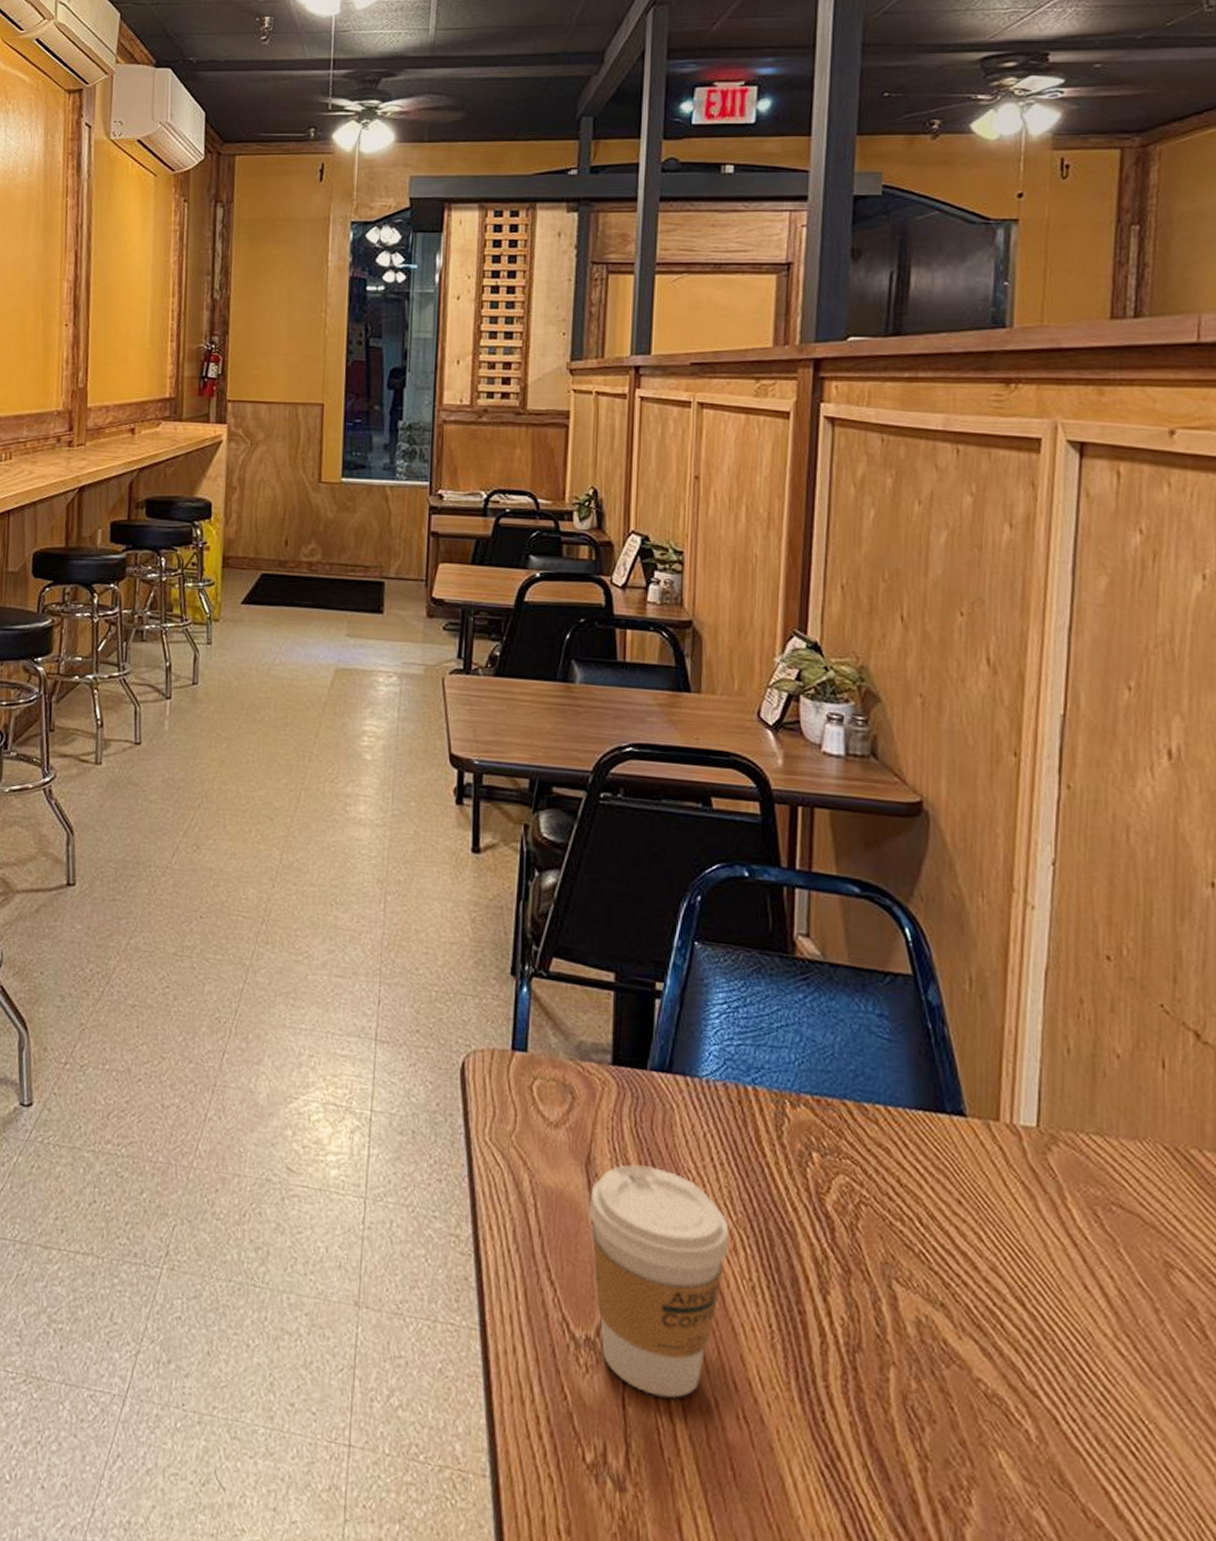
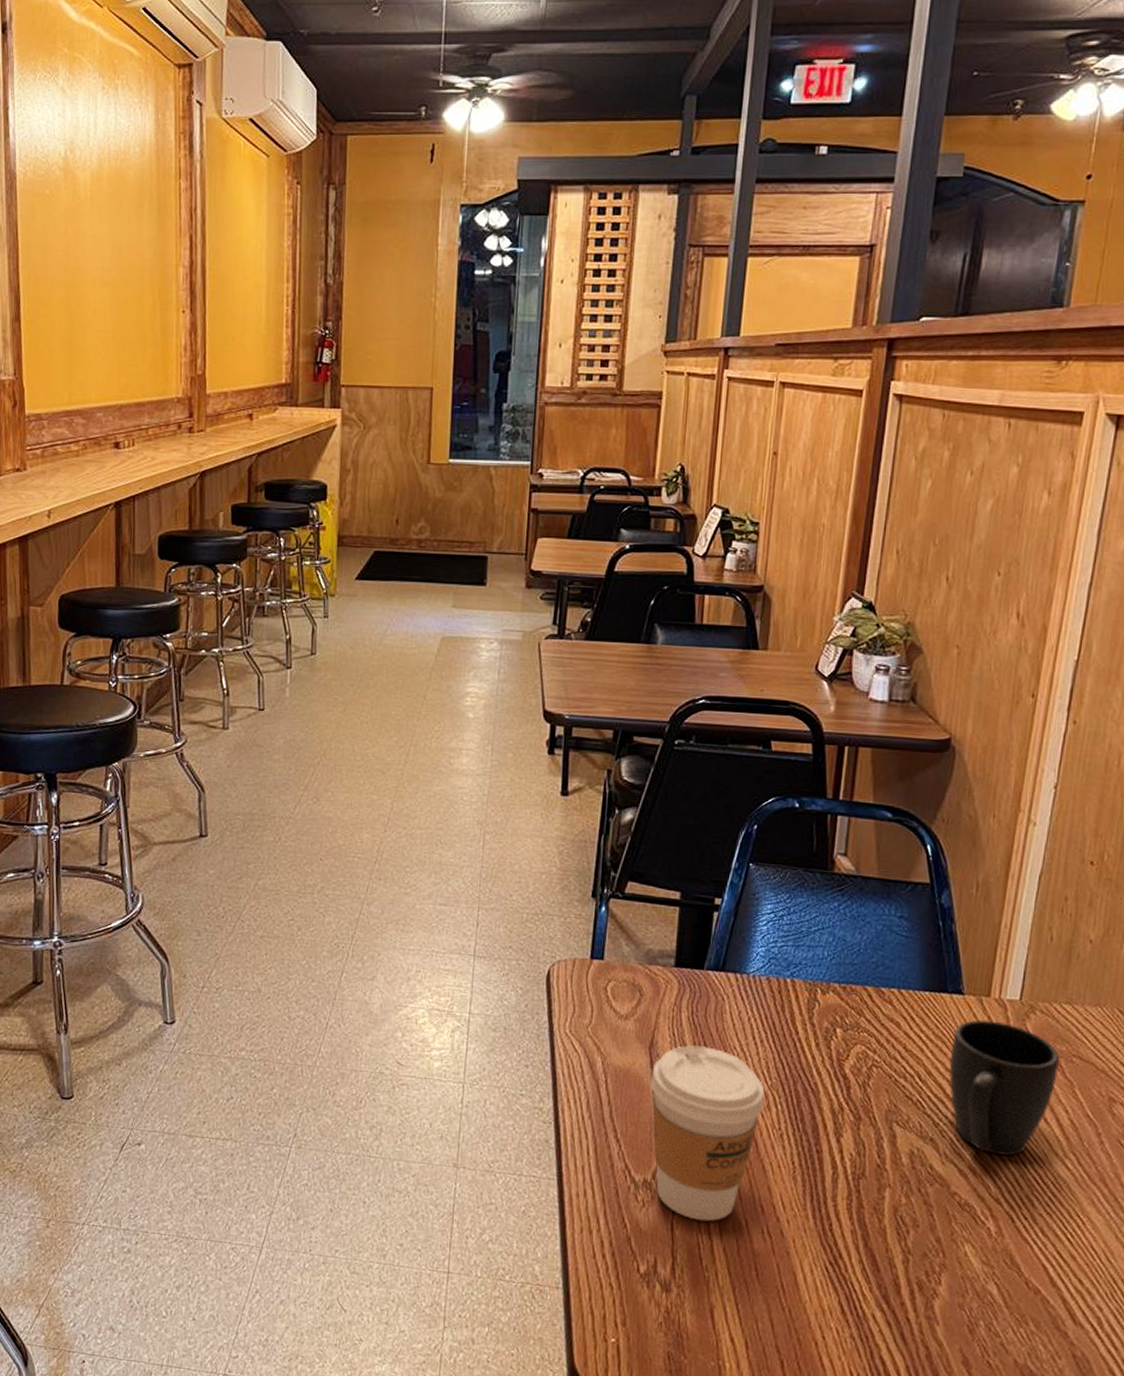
mug: none [956,1149,1096,1333] -> present [949,1019,1060,1156]

